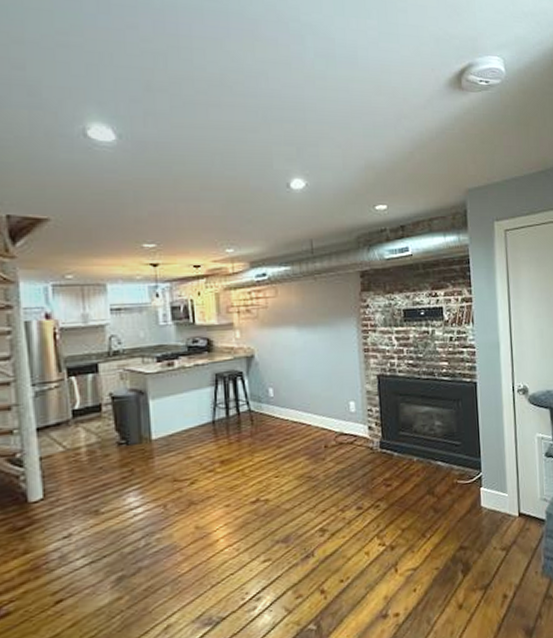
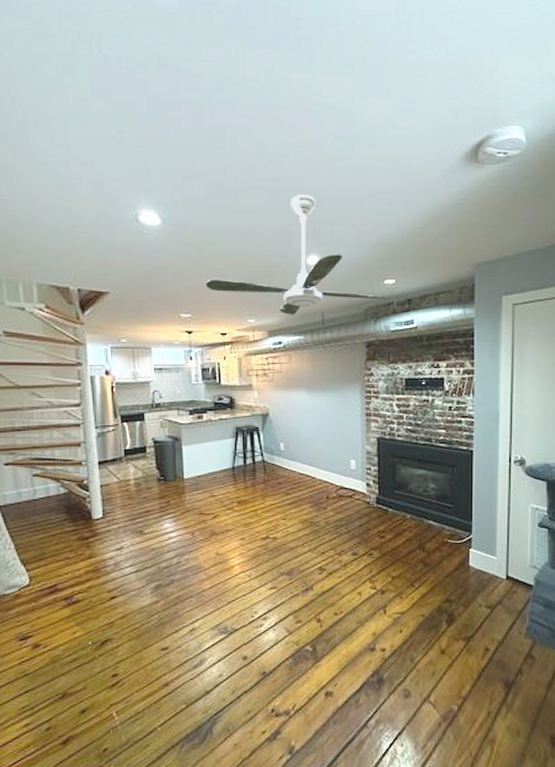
ceiling fan: none [173,113,382,243] -> present [205,194,389,315]

